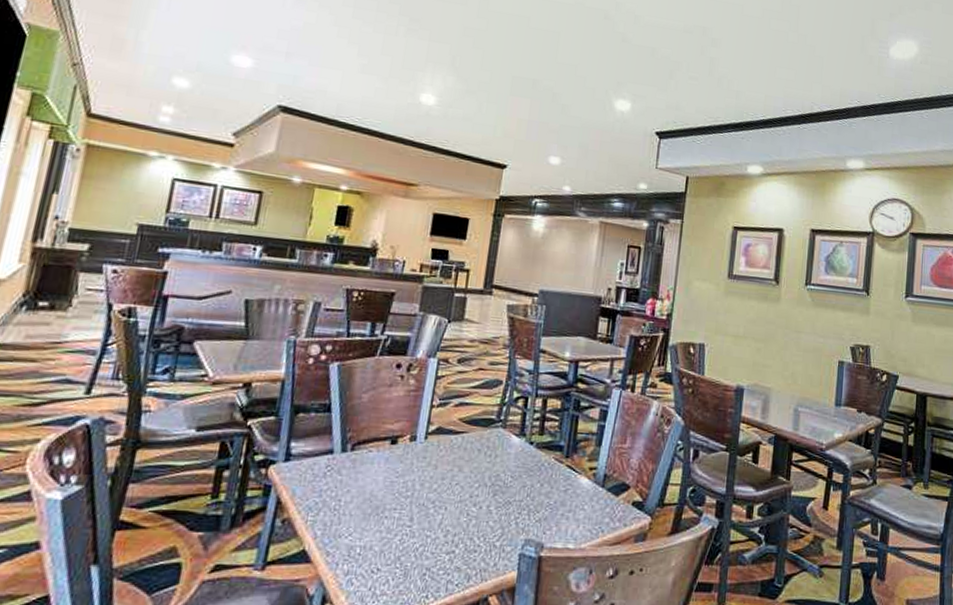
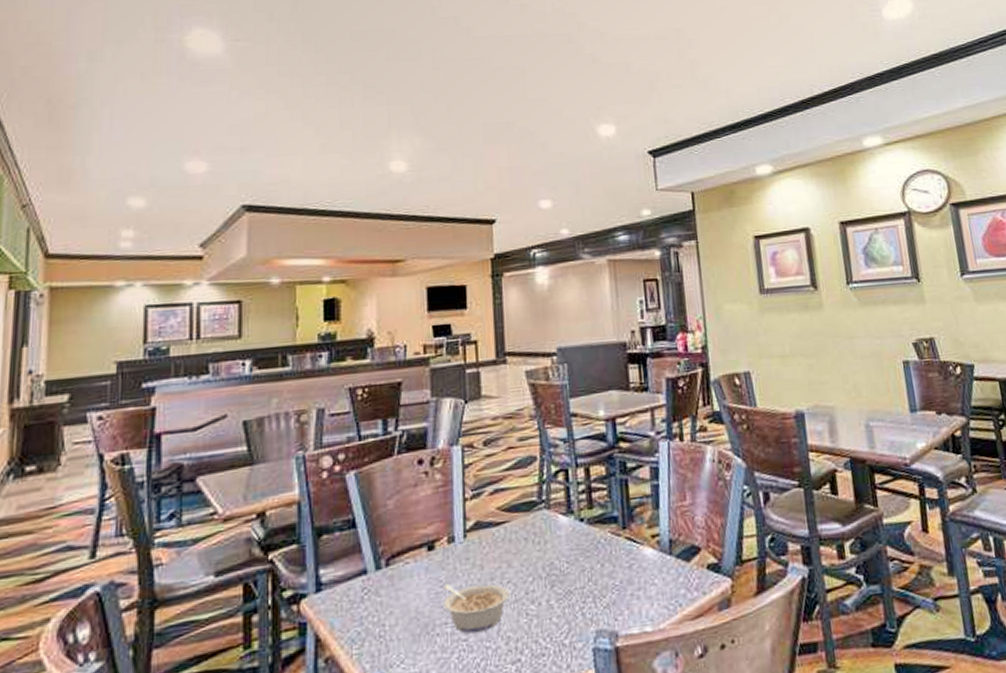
legume: none [396,475,456,521] -> present [443,583,509,633]

